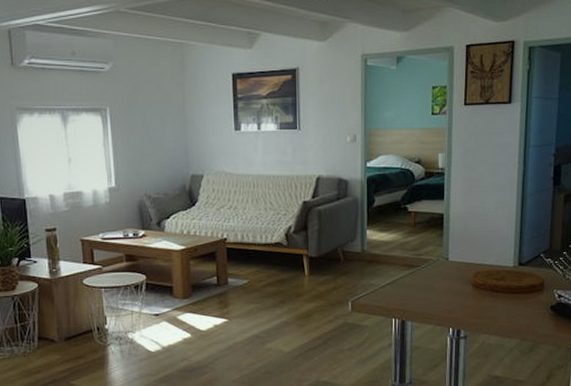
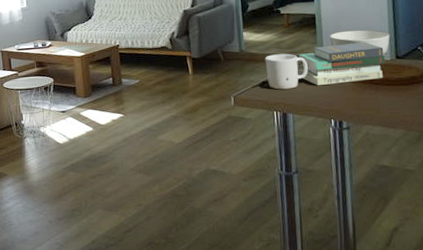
mug: none [387,256,431,295] -> present [264,53,308,90]
books: none [420,246,509,292] -> present [298,42,386,86]
bowl: none [456,233,515,261] -> present [330,29,390,55]

